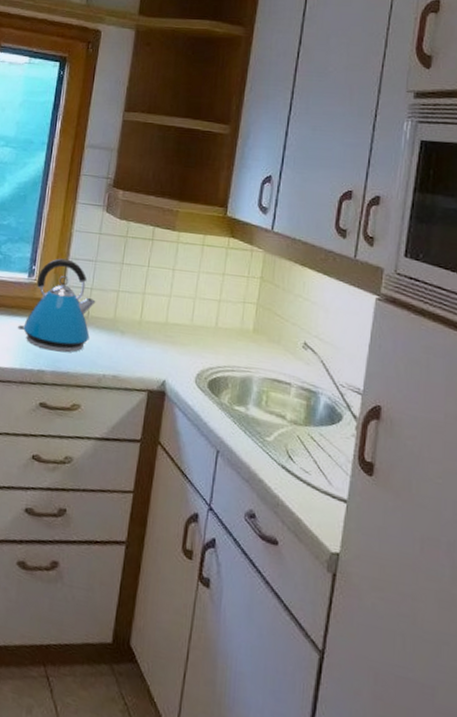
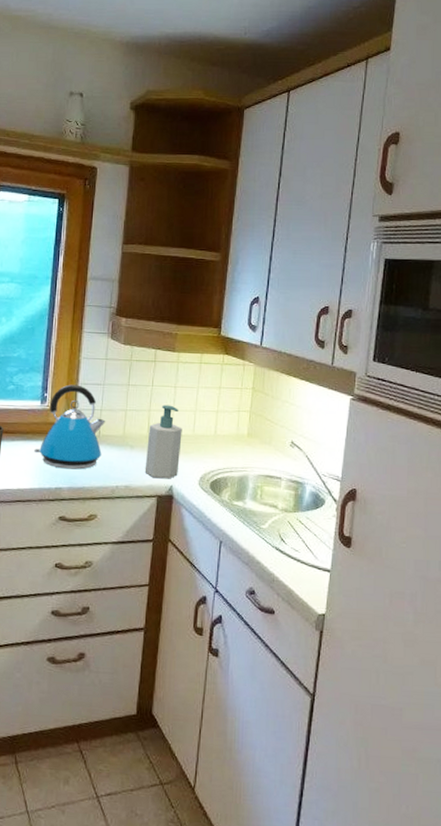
soap bottle: none [135,288,180,373] -> present [144,405,182,479]

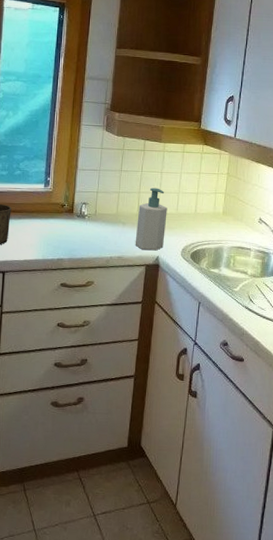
kettle: present [33,384,106,470] -> none [38,170,101,243]

